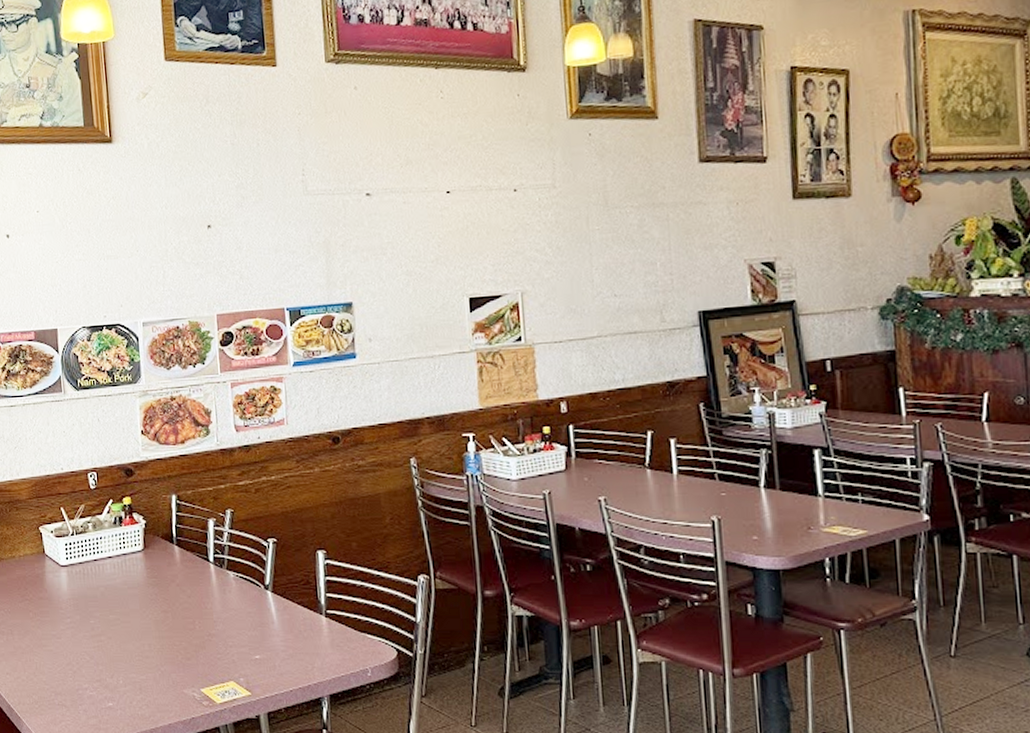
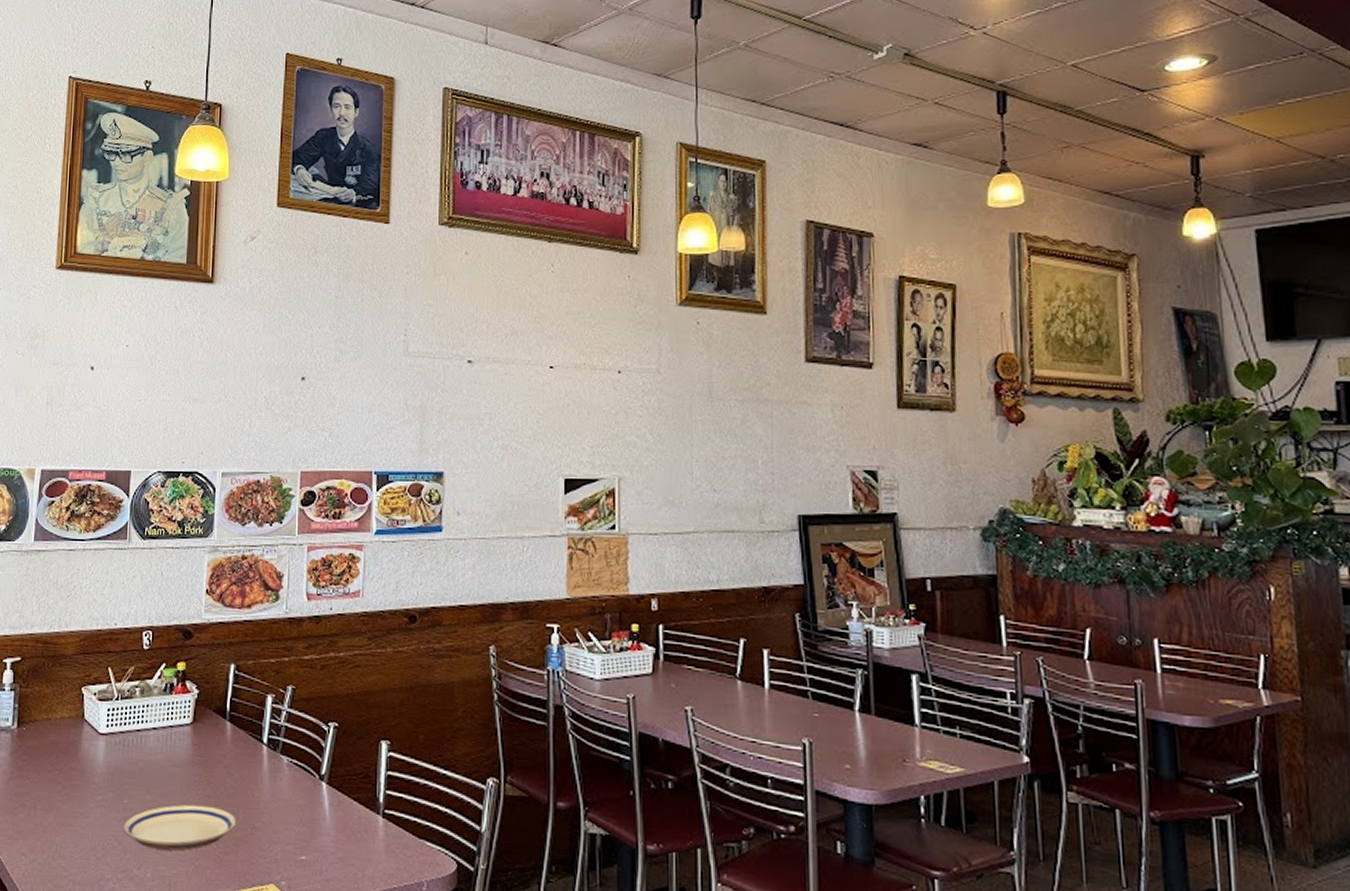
plate: none [93,619,194,660] -> present [123,804,236,851]

